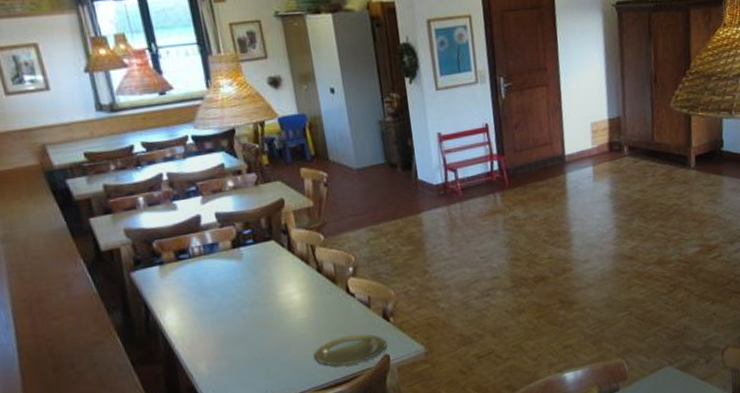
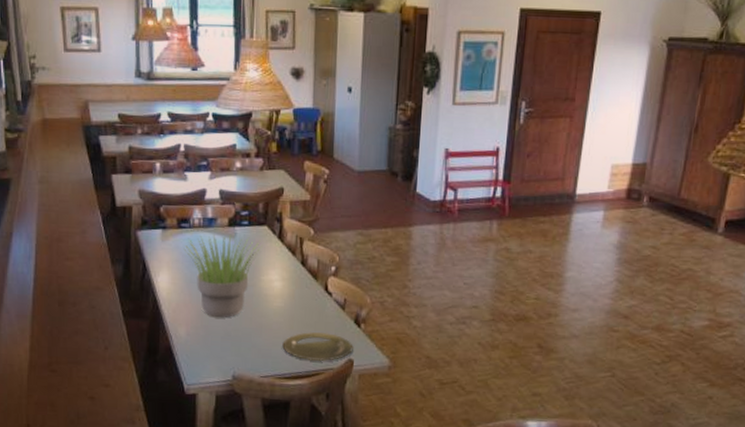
potted plant: none [187,255,274,345] -> present [183,234,263,317]

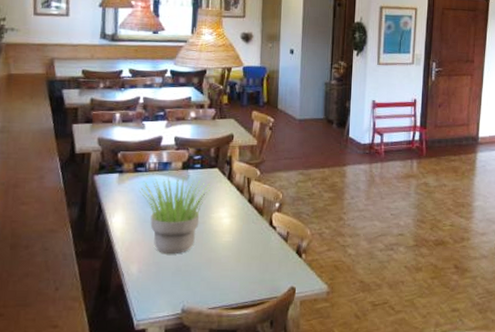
plate: present [282,332,353,362] -> none [230,263,295,291]

